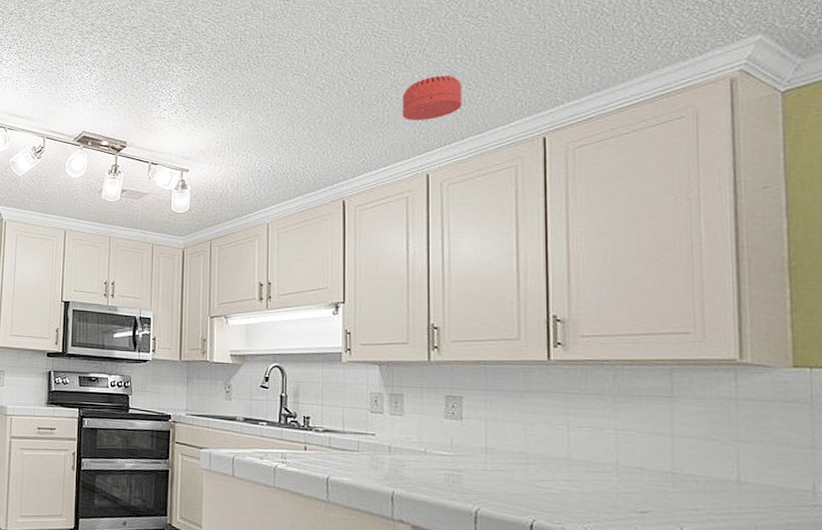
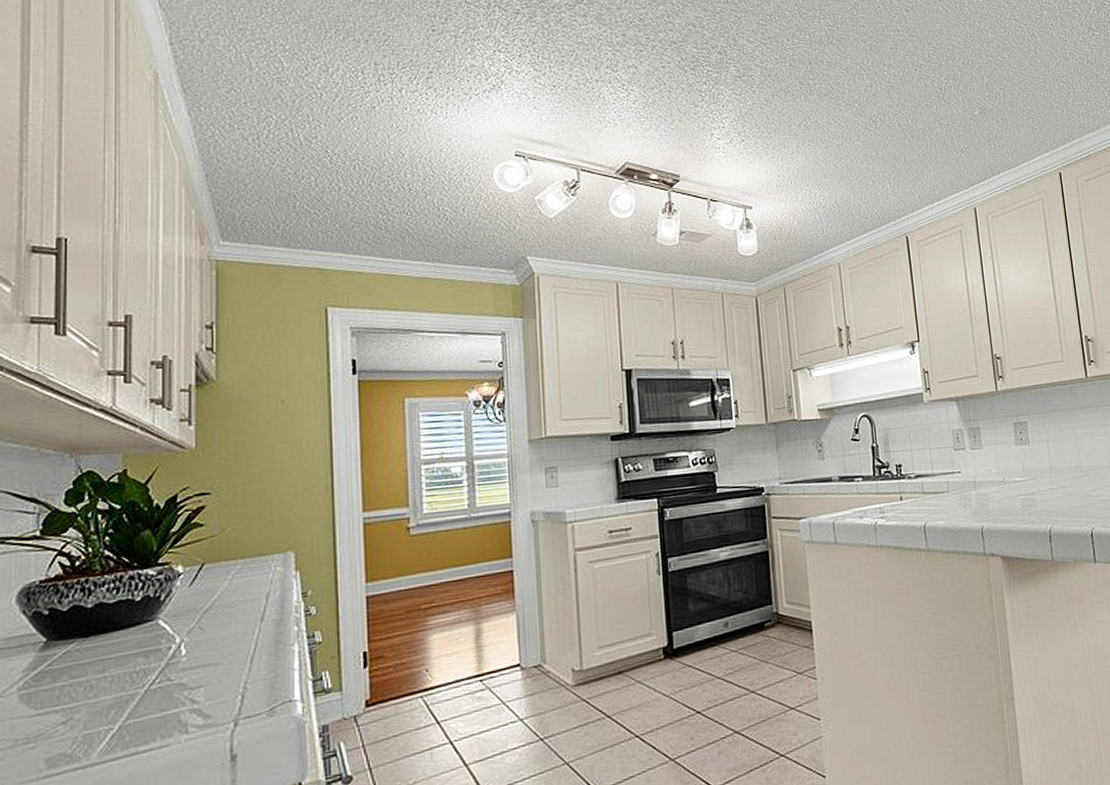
smoke detector: present [401,75,462,121] -> none [945,111,995,155]

